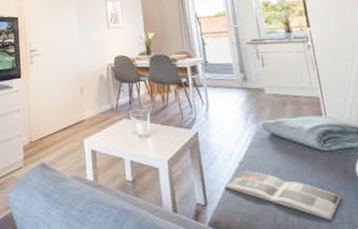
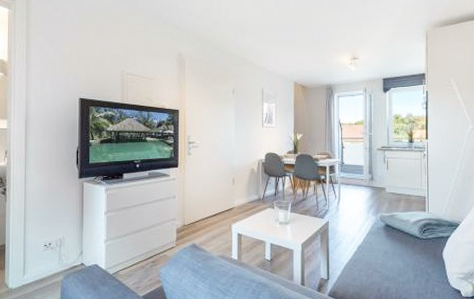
magazine: present [224,171,341,221] -> none [344,253,429,291]

